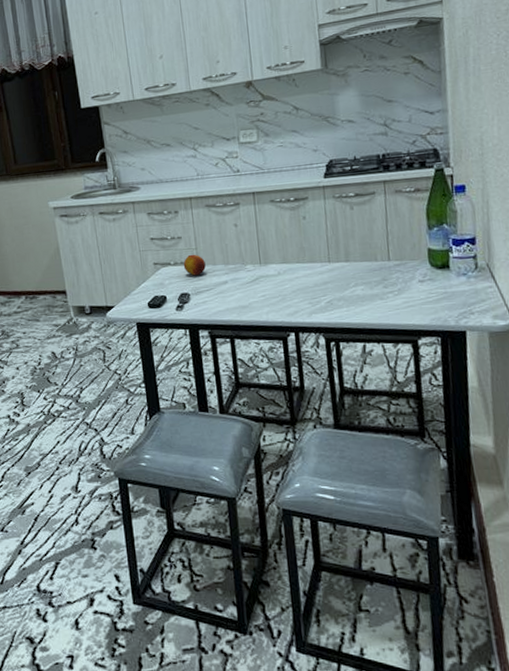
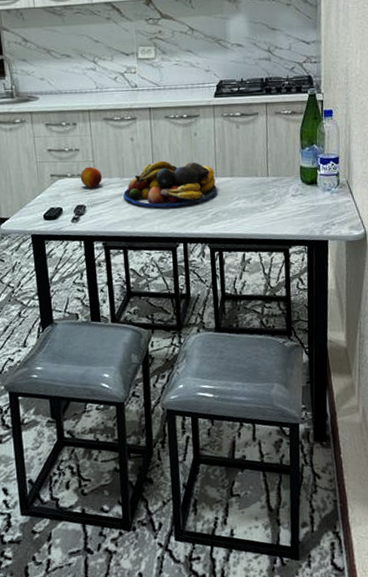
fruit bowl: none [228,246,331,295] -> present [123,160,217,208]

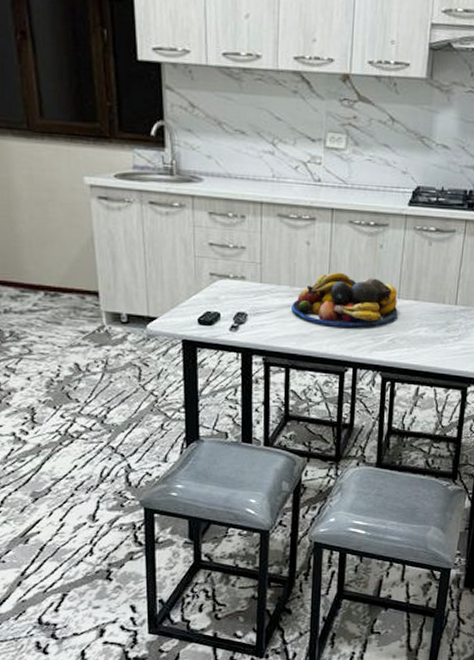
fruit: present [80,166,102,188] -> none [244,269,269,294]

